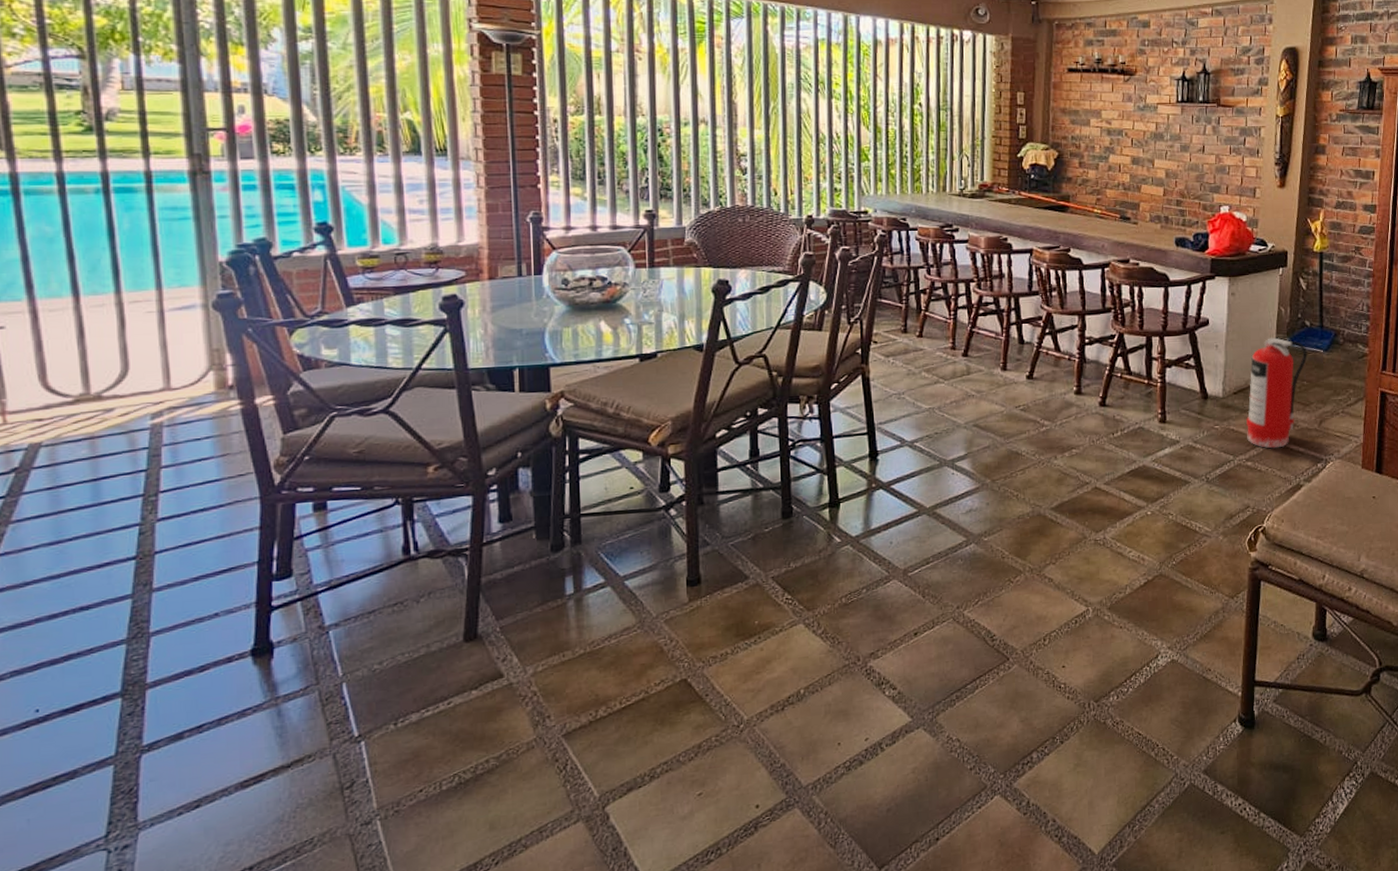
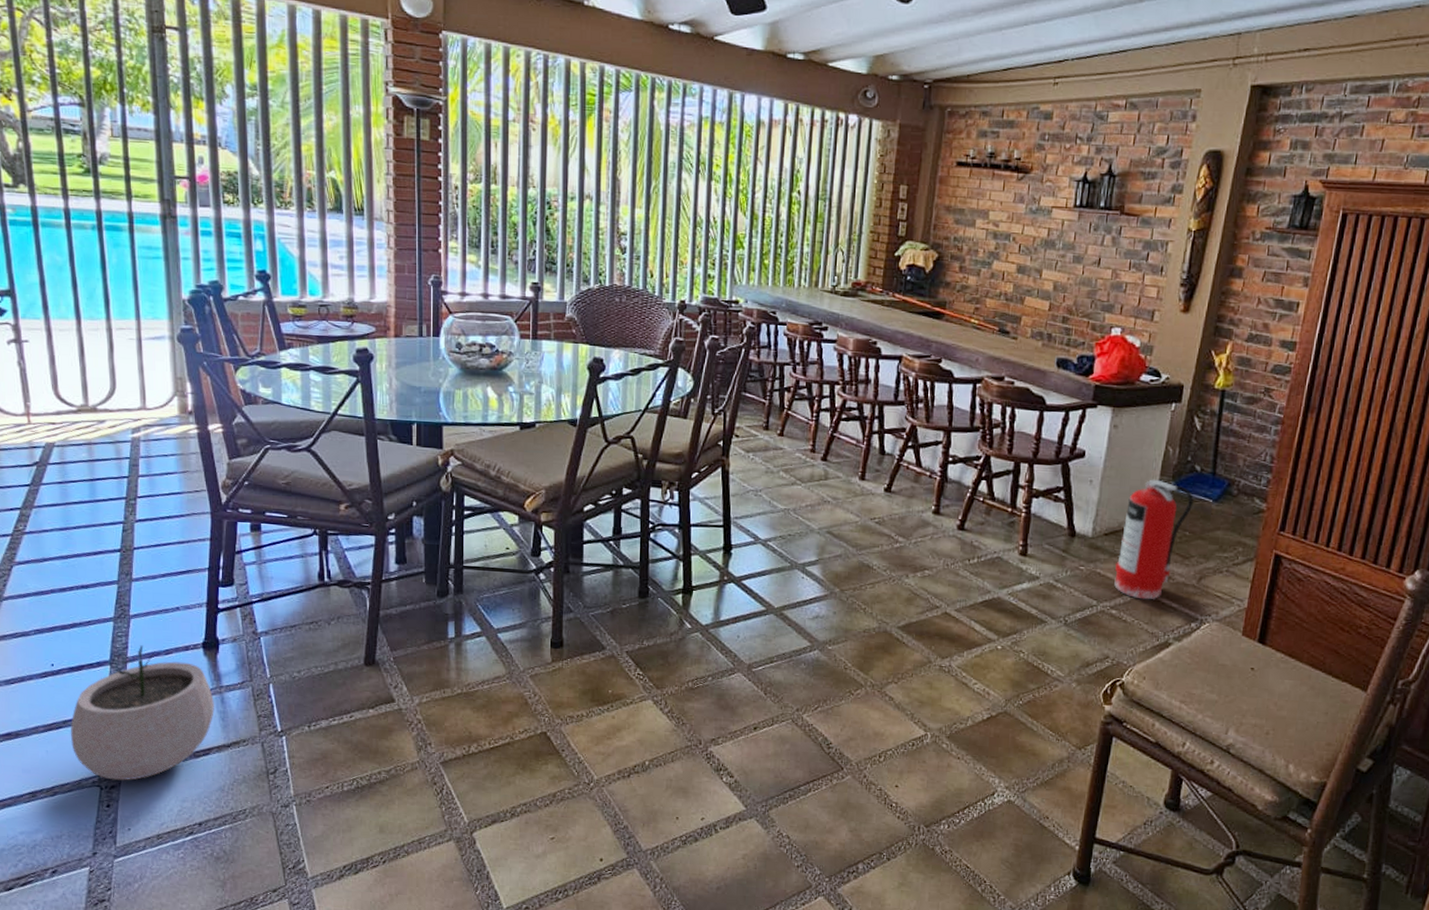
plant pot: none [64,666,270,839] -> present [71,645,215,781]

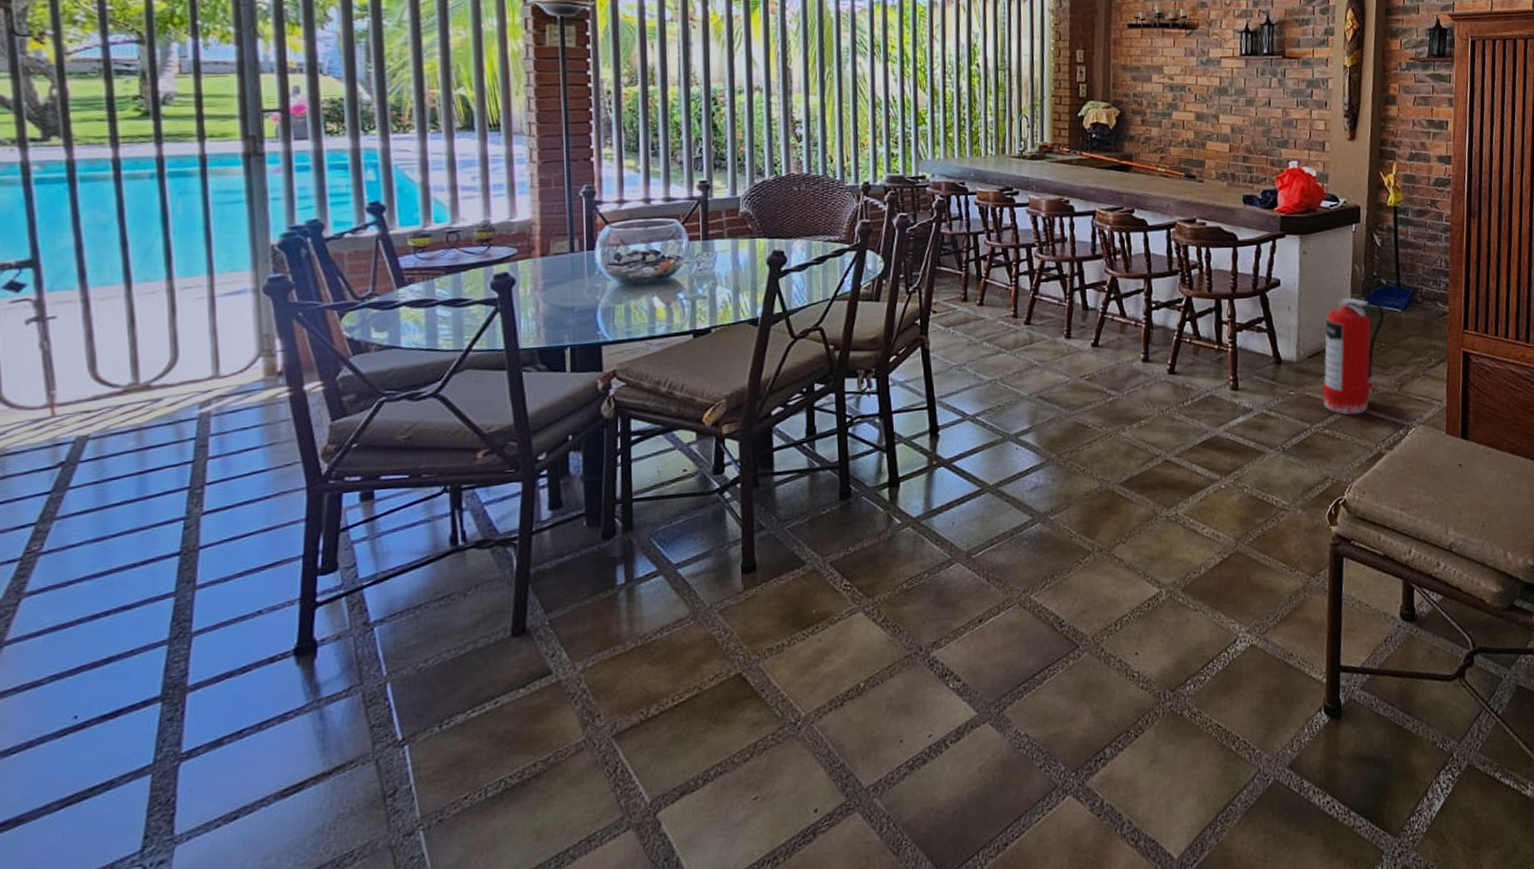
plant pot: present [71,645,215,781] -> none [100,667,312,854]

